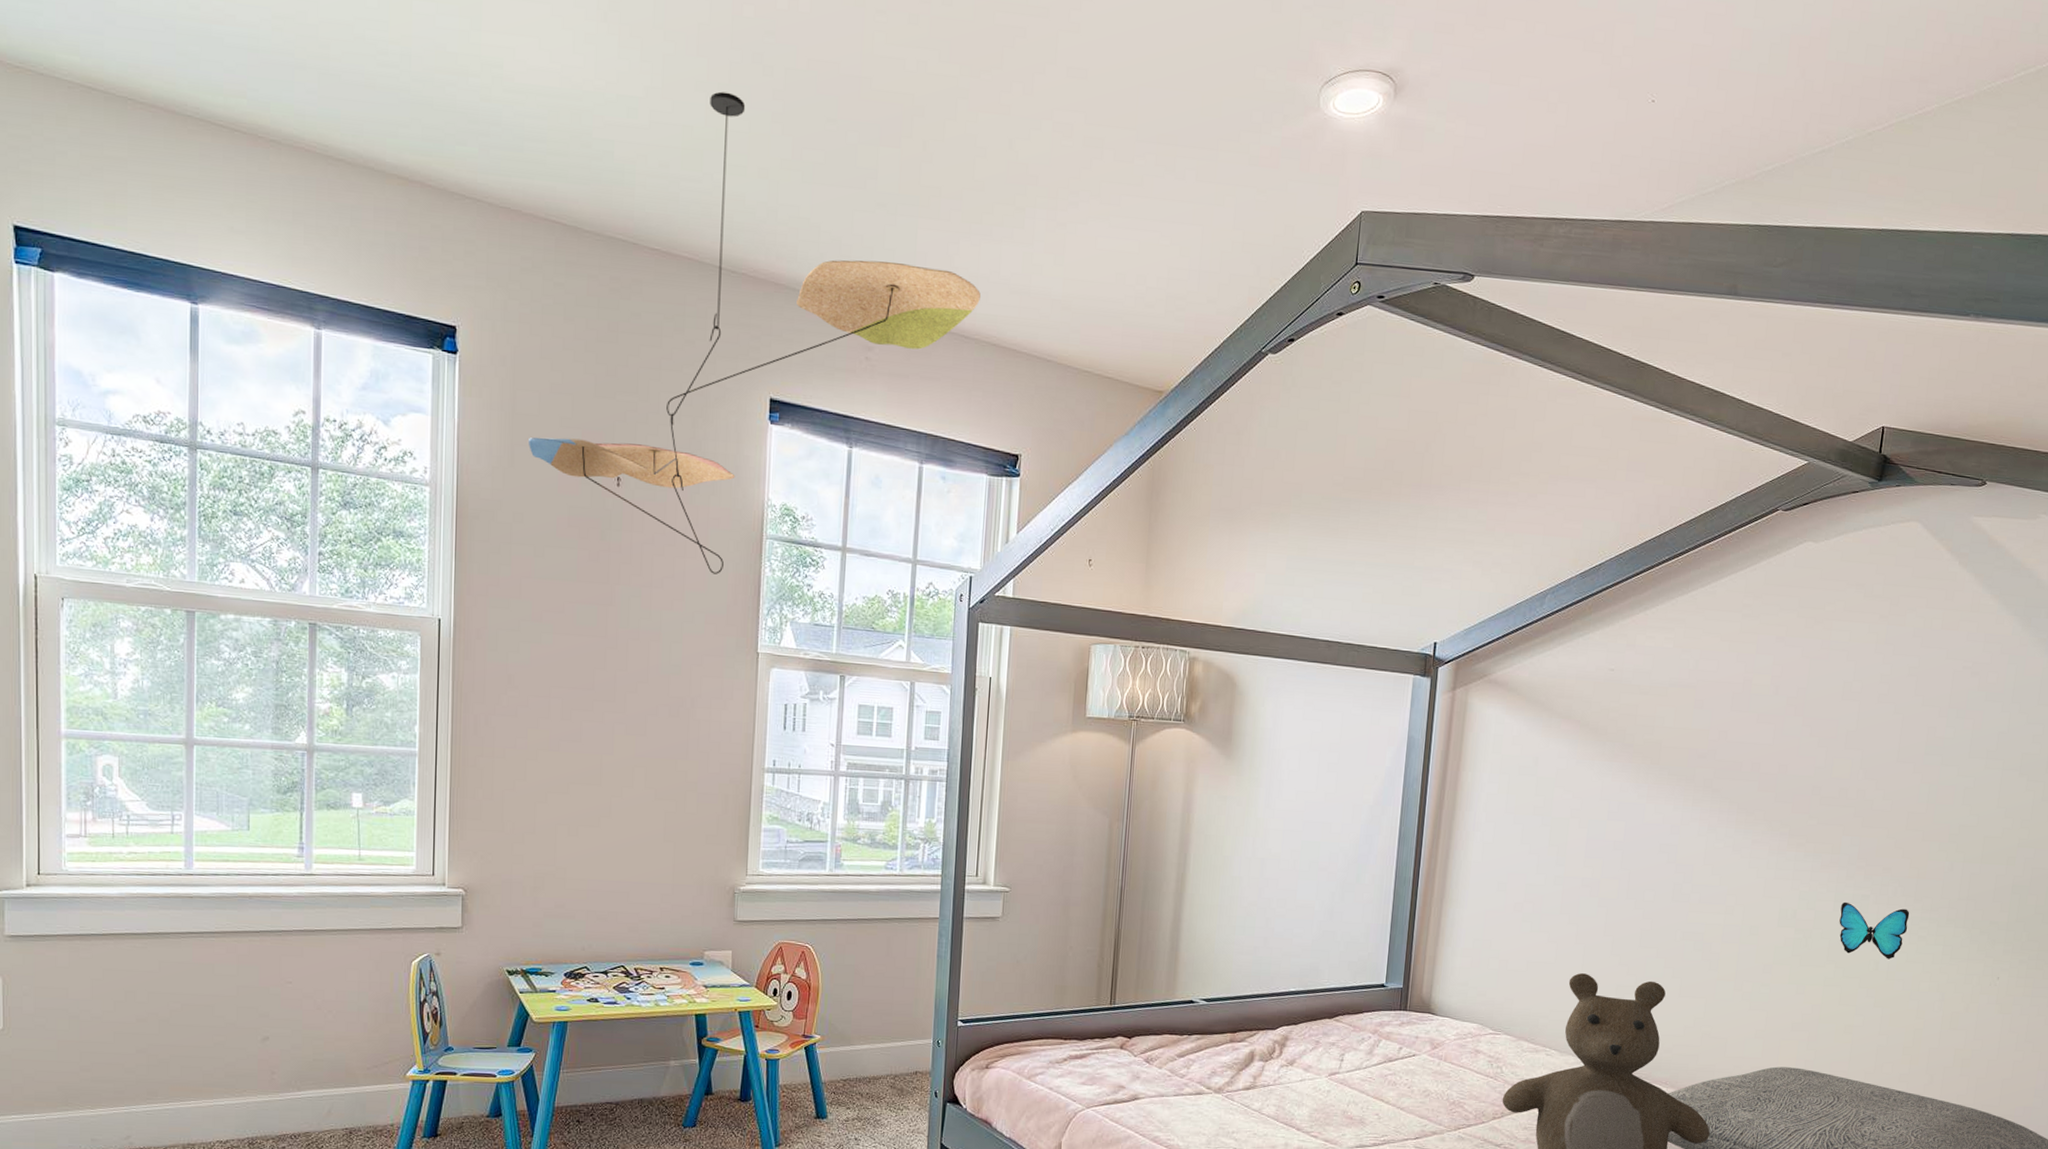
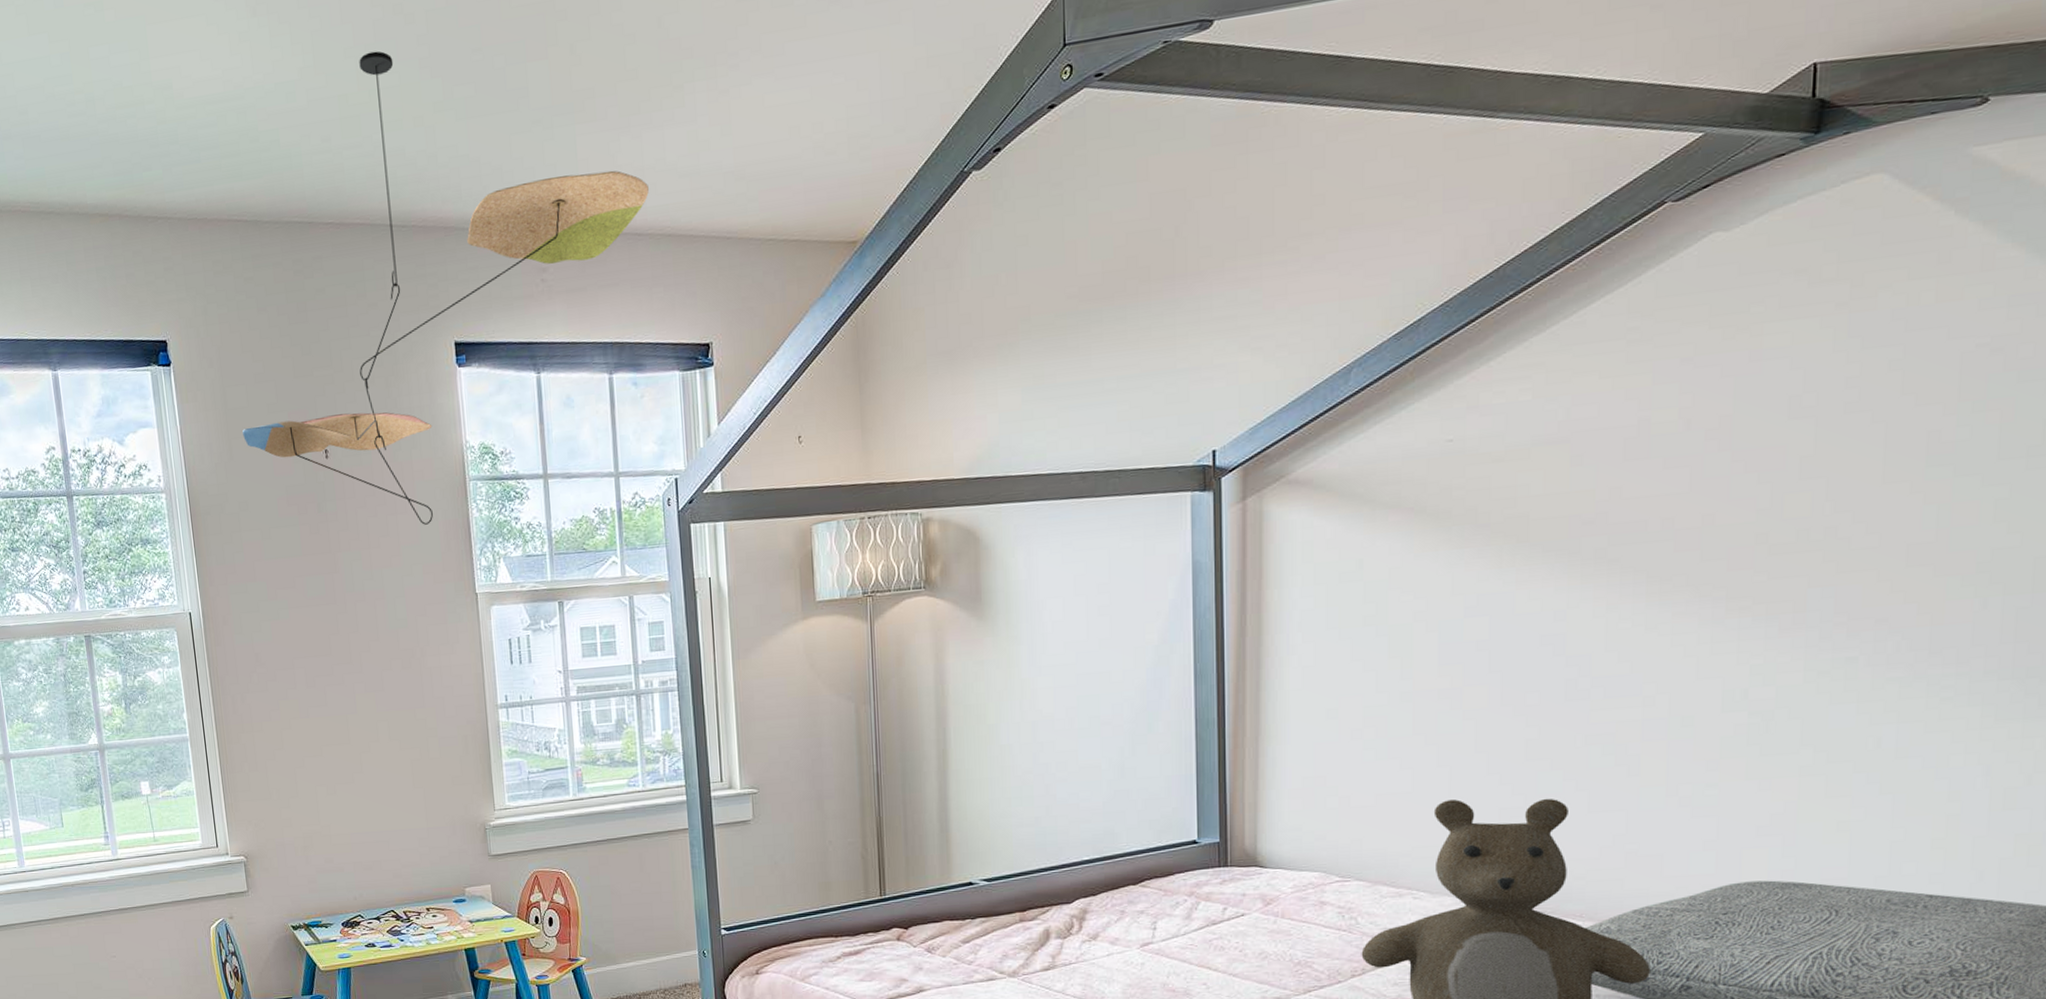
decorative butterfly: present [1839,901,1910,959] -> none [1814,666,1924,733]

